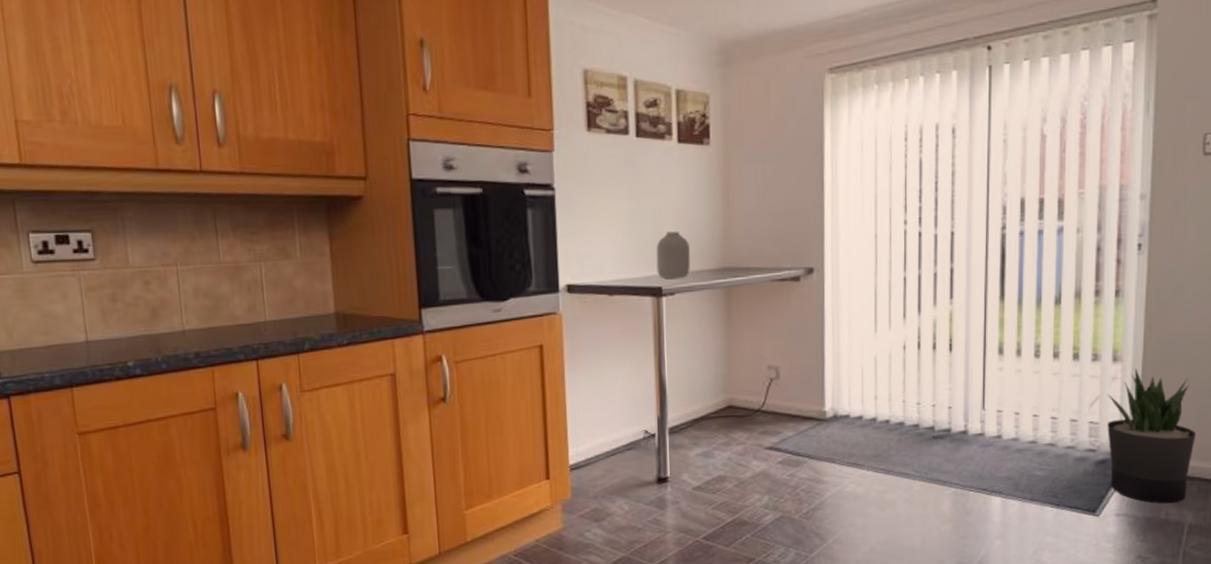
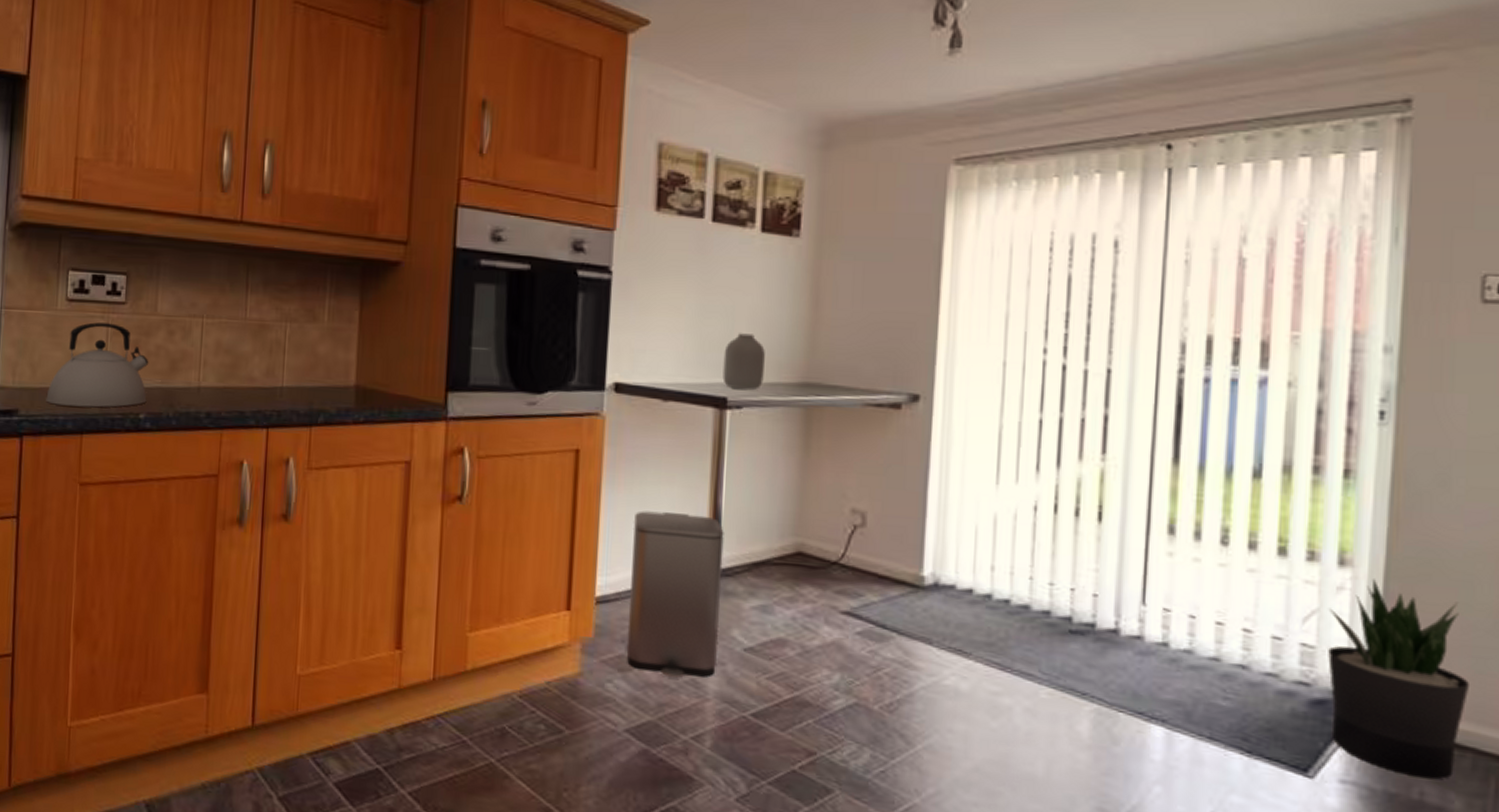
kettle: none [27,280,133,364] -> present [46,322,149,408]
pedal bin: none [594,387,672,519] -> present [626,510,724,678]

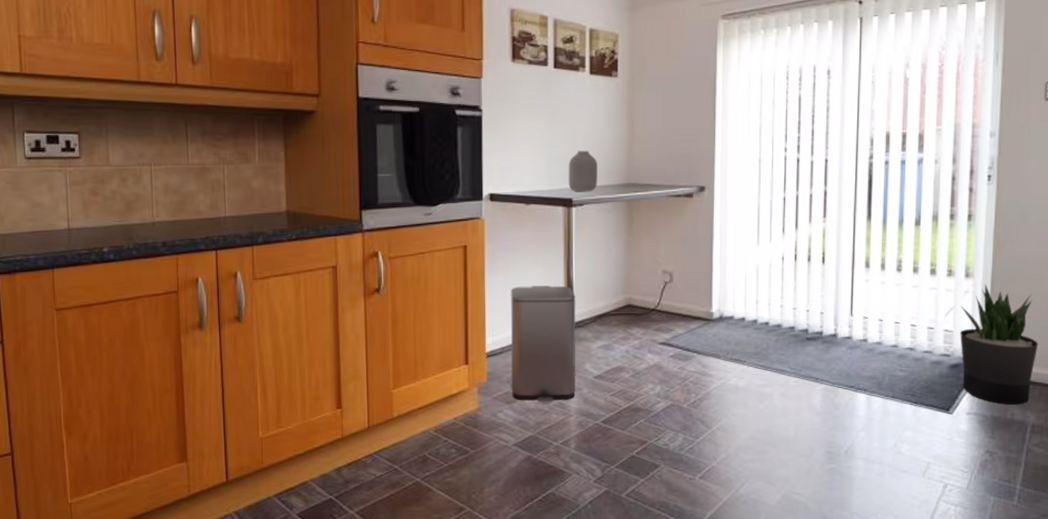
kettle: present [46,322,149,408] -> none [16,175,108,247]

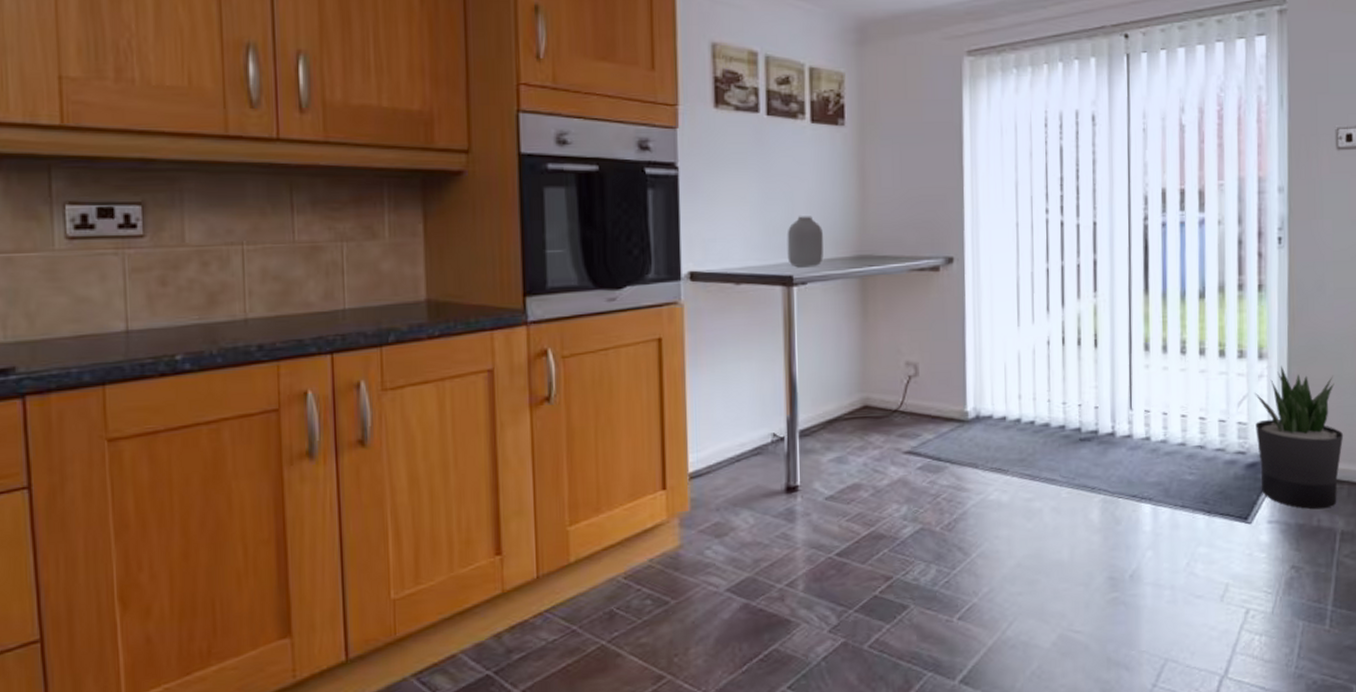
pedal bin: present [510,285,576,403] -> none [717,385,802,534]

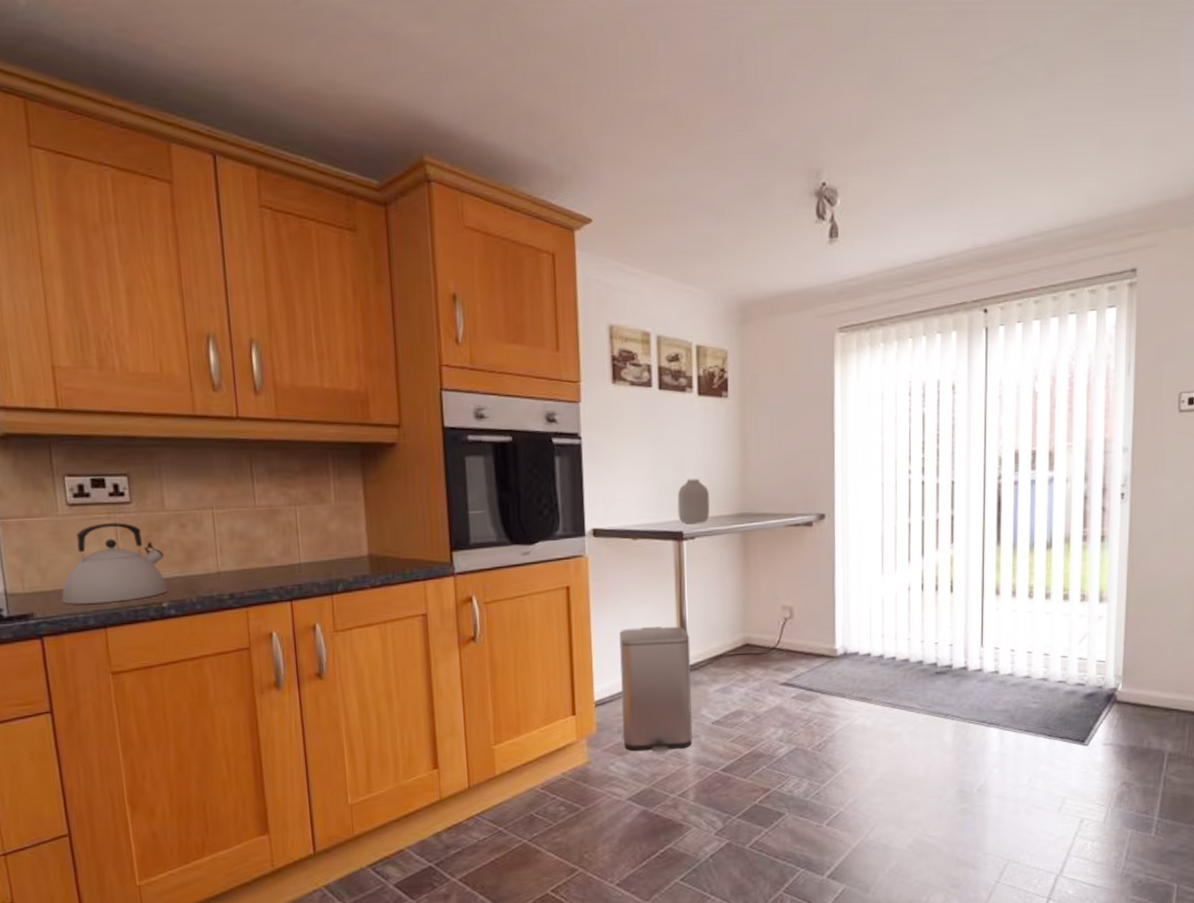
kettle: none [51,259,183,357] -> present [61,522,168,605]
pedal bin: none [717,385,802,534] -> present [618,626,692,753]
planter: present [1255,366,1344,509] -> none [1094,608,1175,734]

